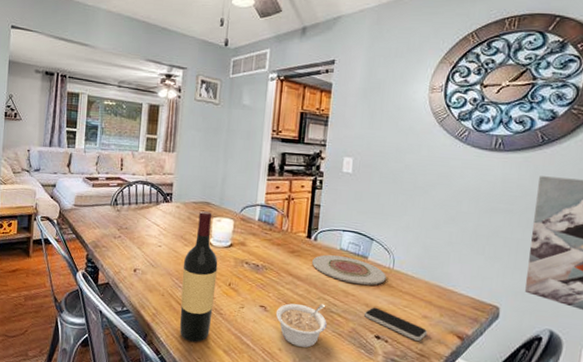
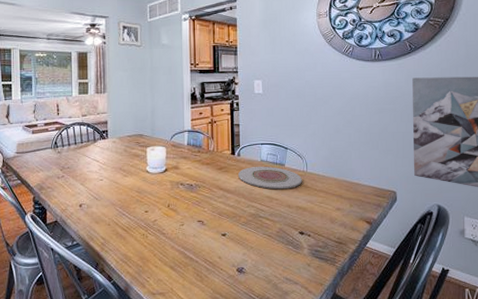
wine bottle: present [179,211,218,343] -> none [124,143,157,263]
legume: present [275,303,327,348] -> none [212,211,258,253]
smartphone: present [364,307,428,342] -> none [288,207,342,232]

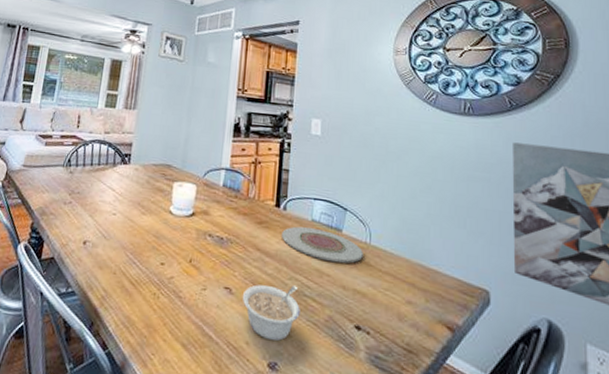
legume: none [212,211,258,253] -> present [242,285,300,341]

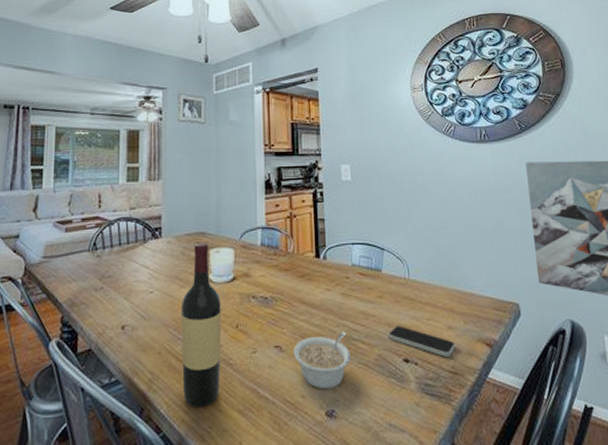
wine bottle: none [131,174,178,334] -> present [180,243,222,407]
plate: present [282,226,363,264] -> none [325,273,404,303]
smartphone: none [342,289,414,334] -> present [388,325,456,358]

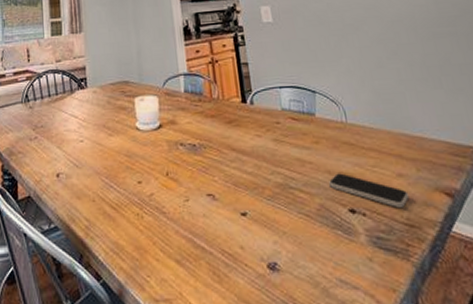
wine bottle: present [180,243,222,407] -> none [110,92,155,255]
legume: present [293,332,351,390] -> none [226,180,290,241]

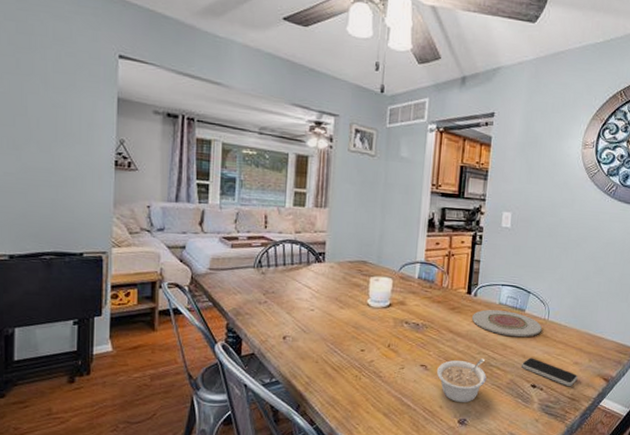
legume: none [226,180,290,241] -> present [436,358,487,403]
plate: none [254,117,342,149] -> present [472,309,542,338]

